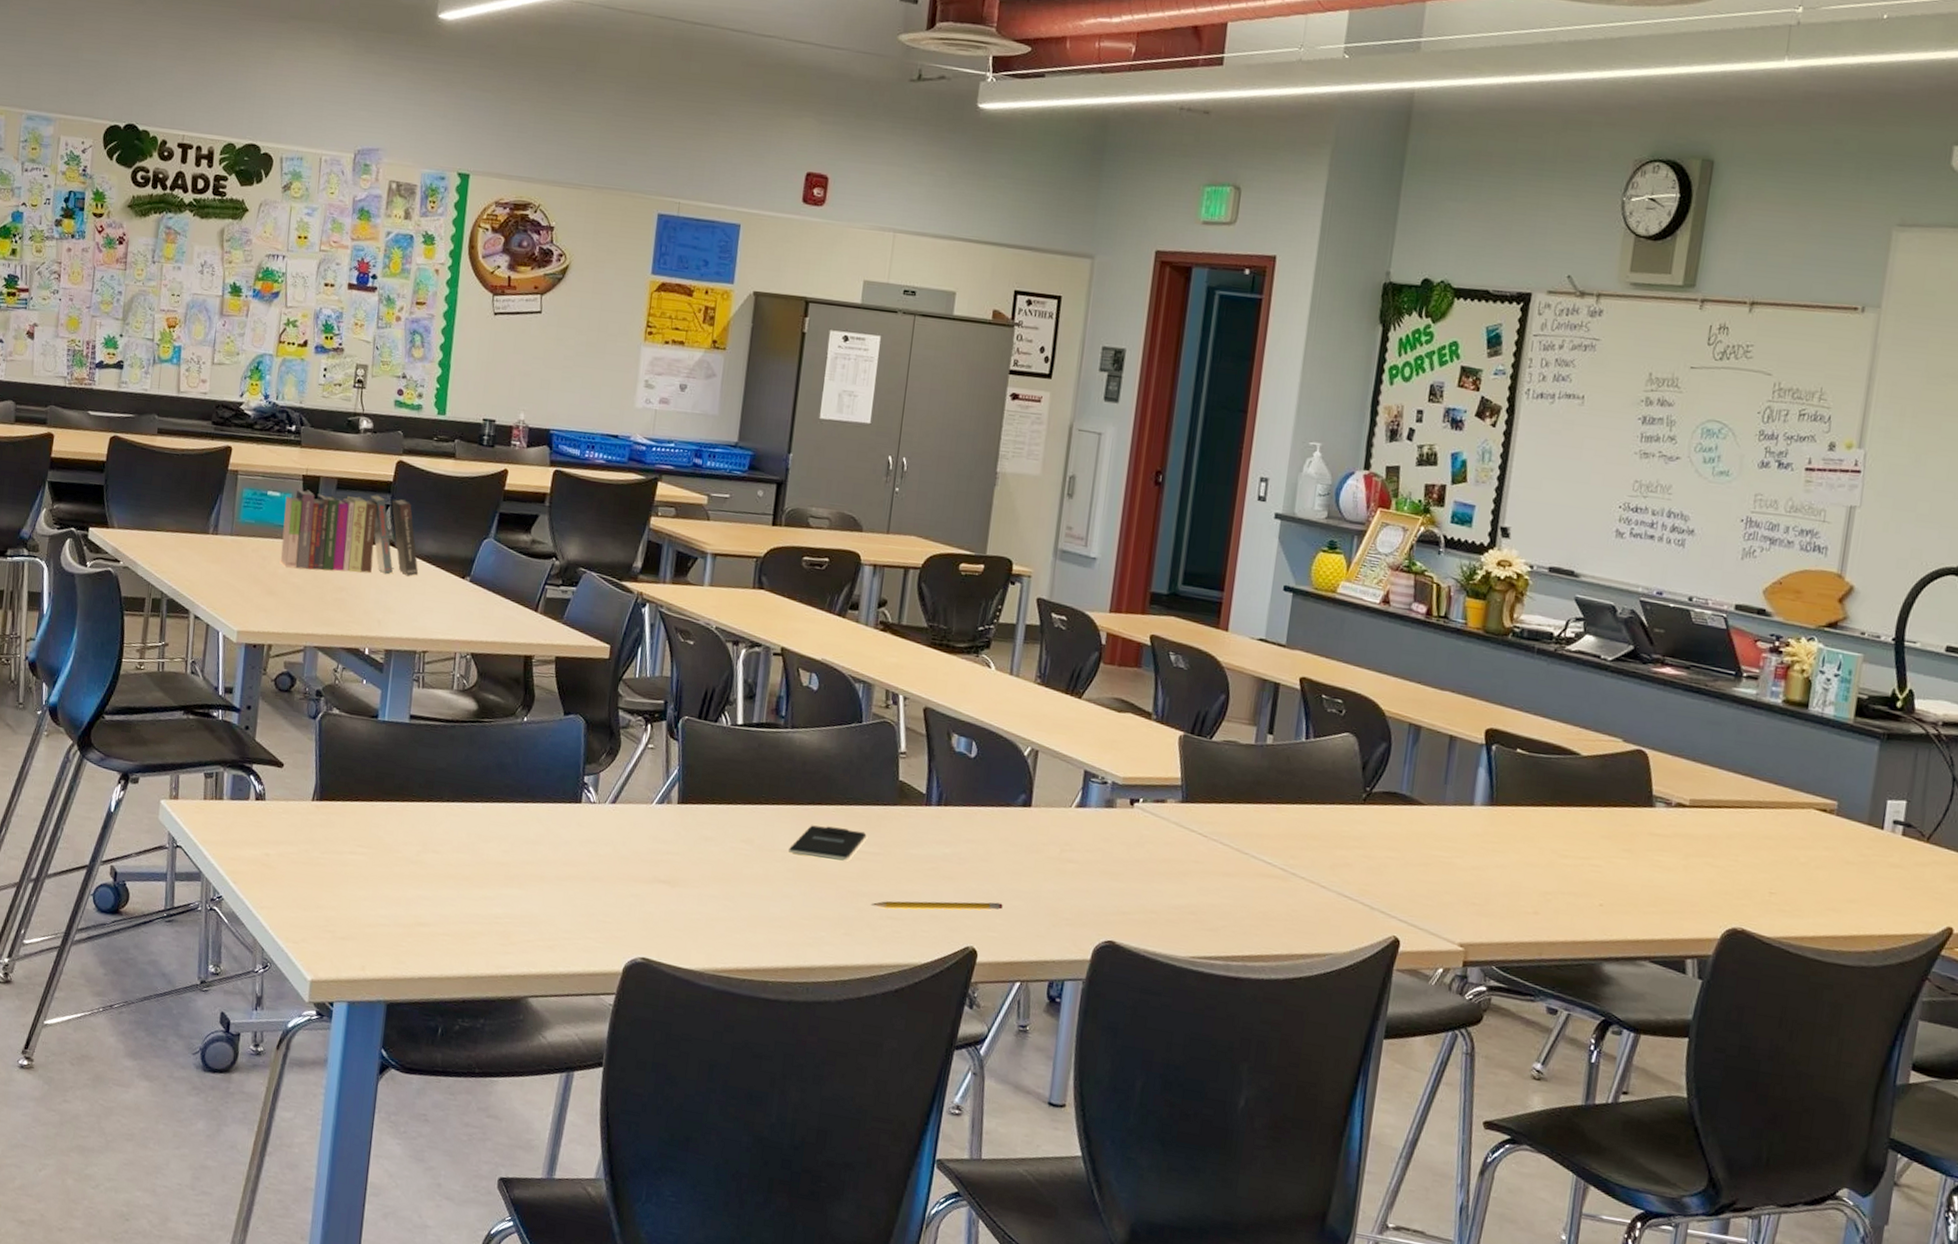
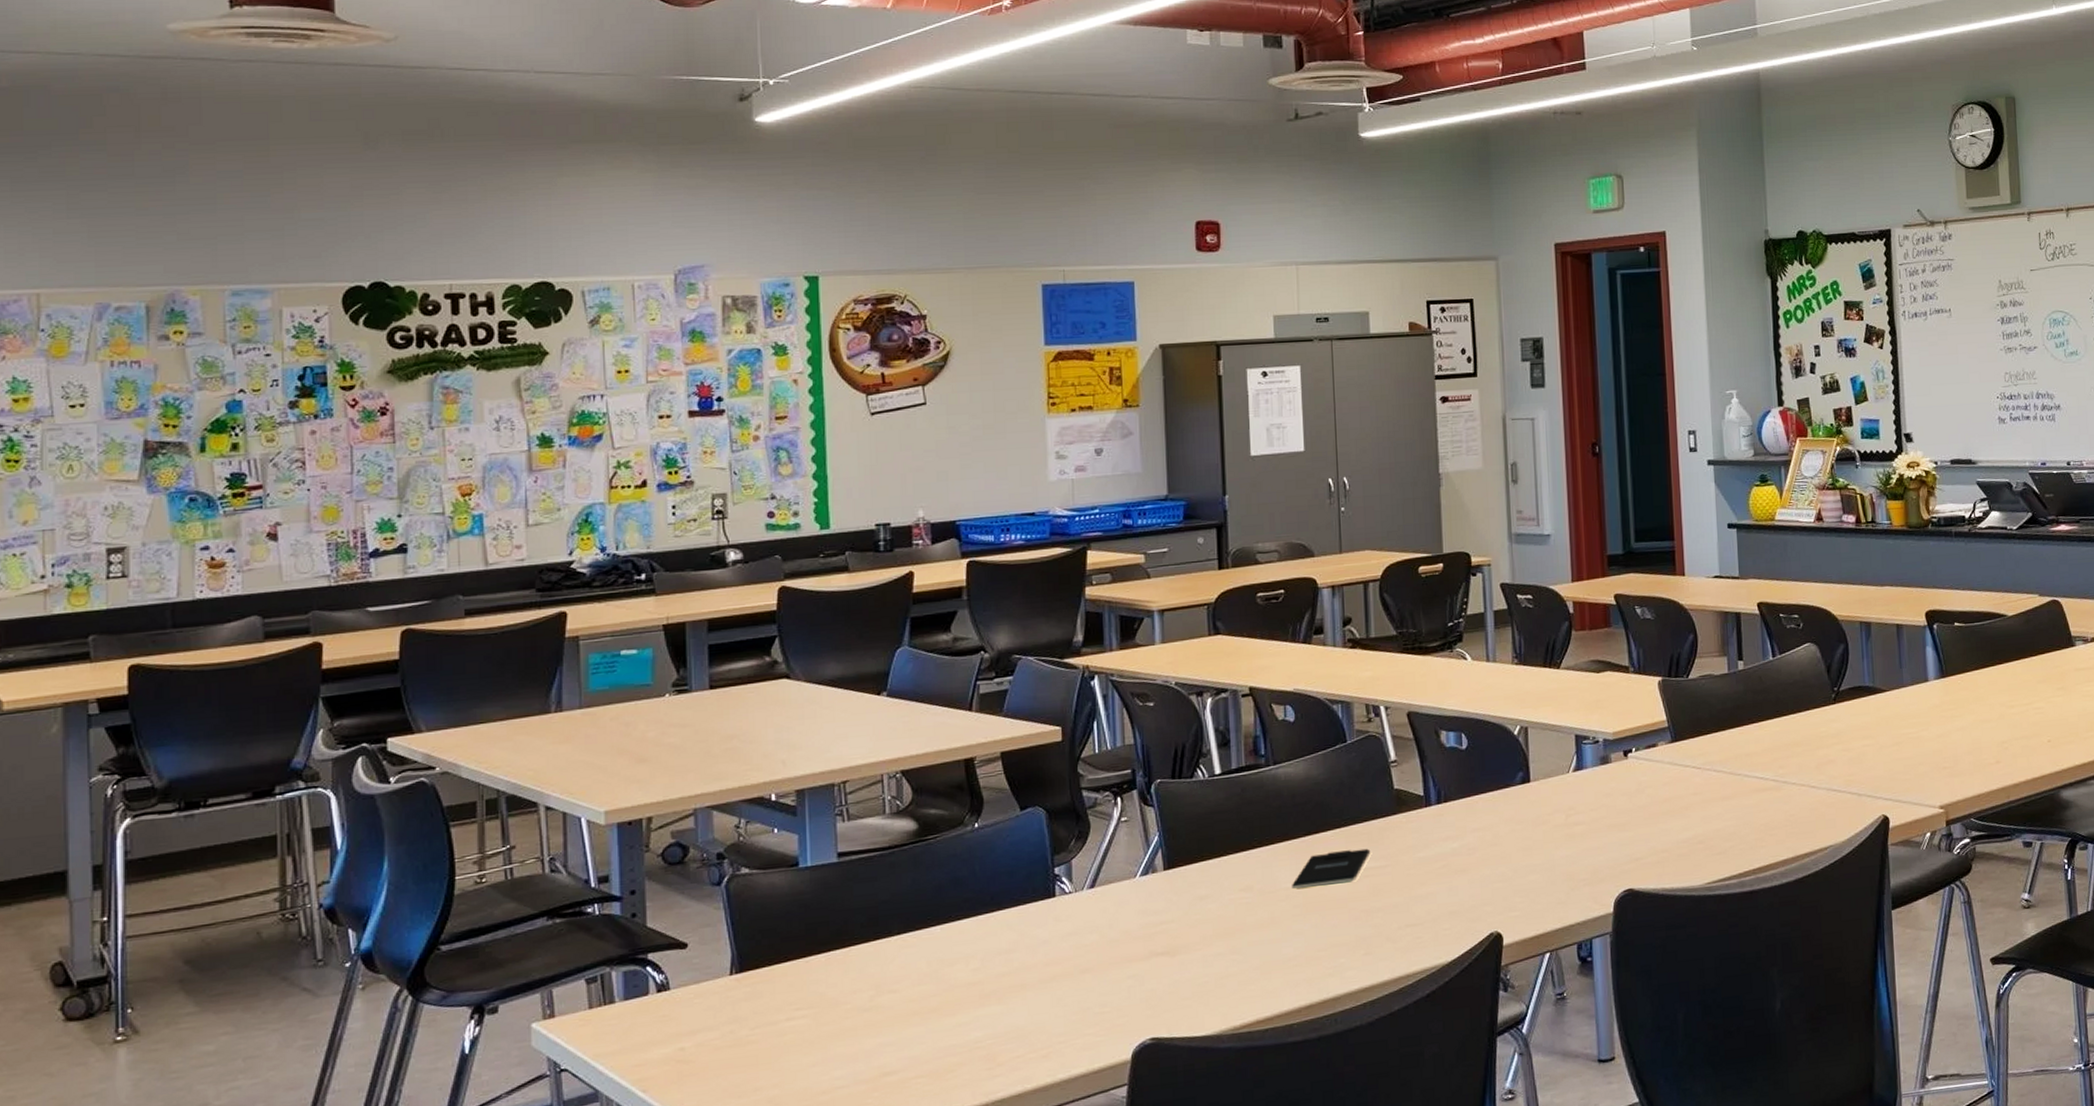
books: present [280,489,419,577] -> none [644,625,824,730]
pencil: present [870,900,1003,910] -> none [1386,881,1520,919]

